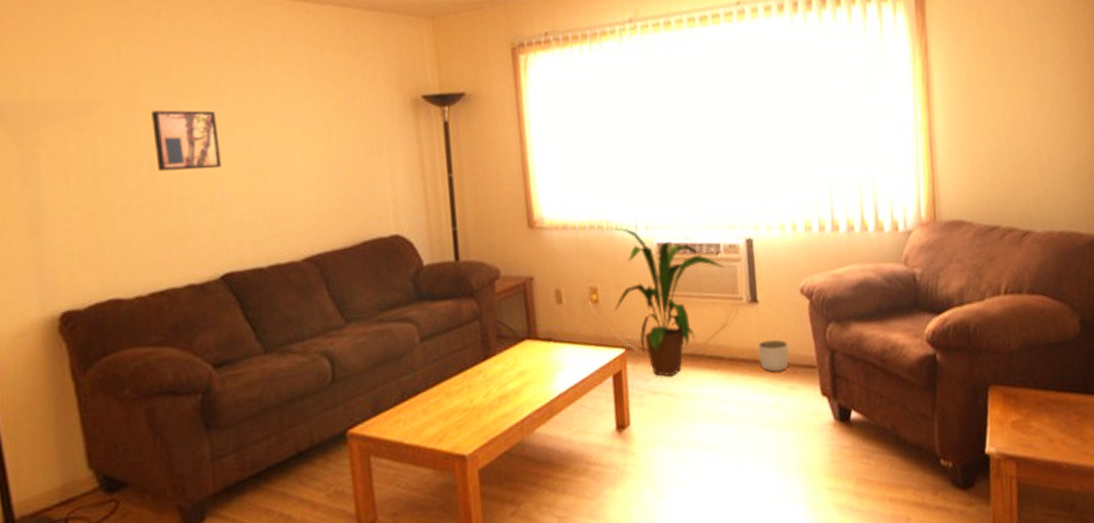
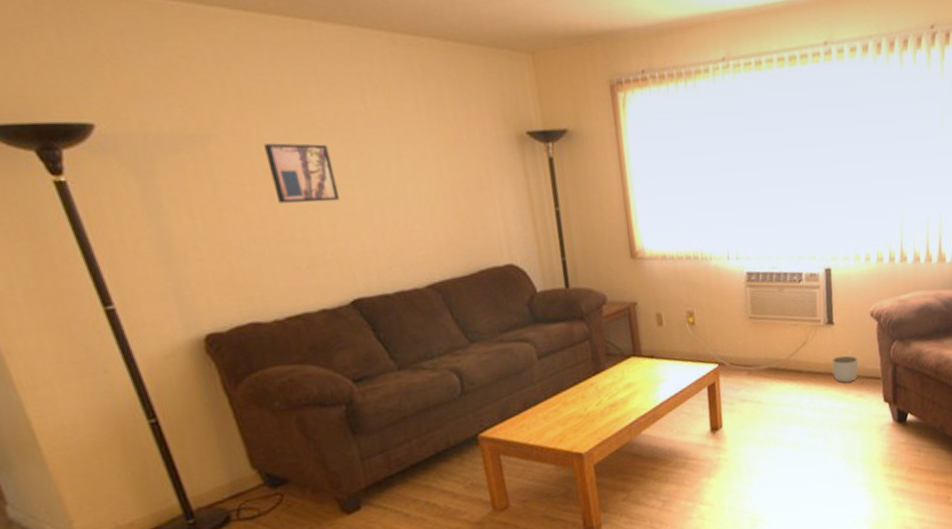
house plant: present [613,228,724,377] -> none [707,258,805,388]

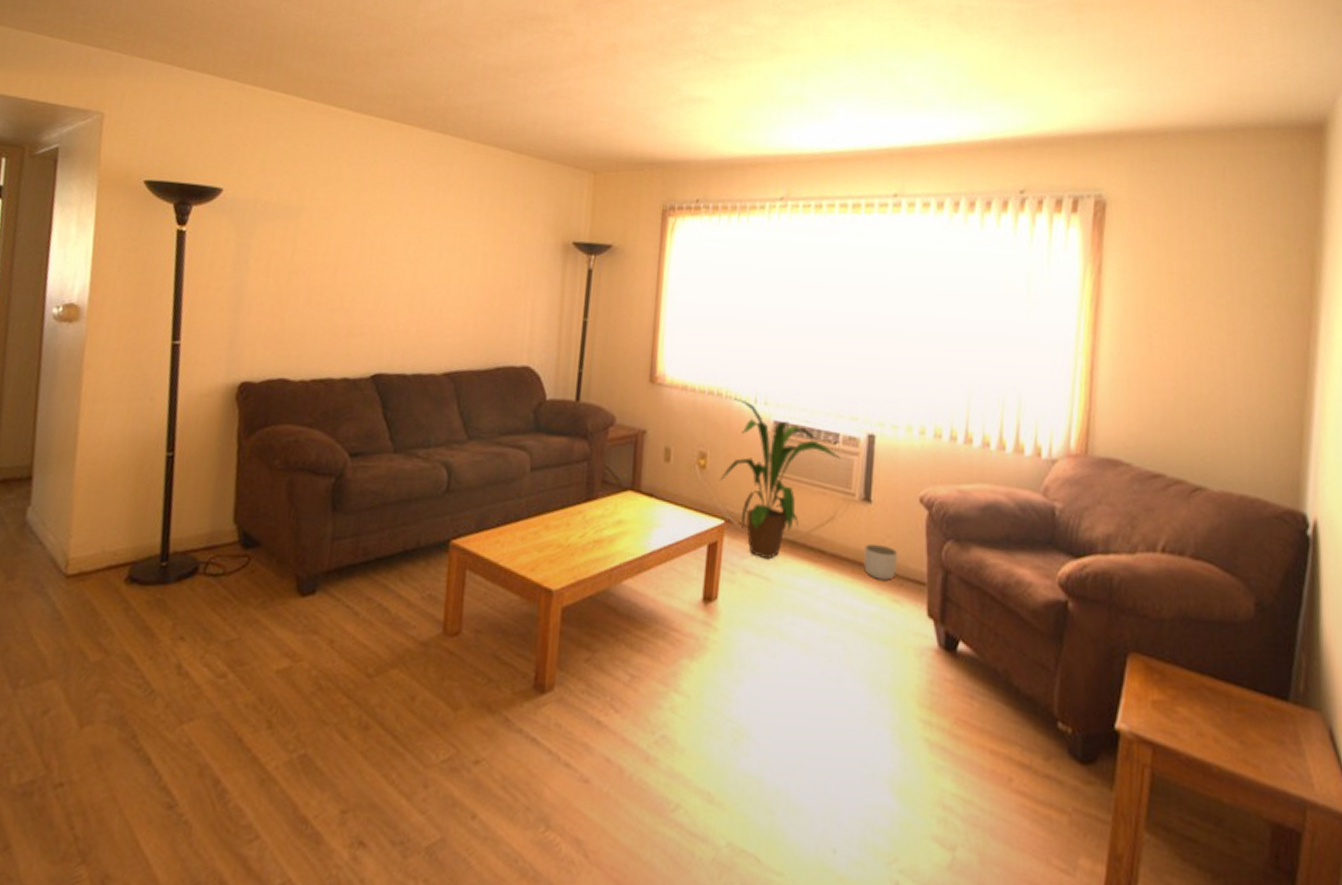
wall art: present [264,143,341,203] -> none [339,222,395,280]
house plant: none [707,258,805,388] -> present [718,398,841,560]

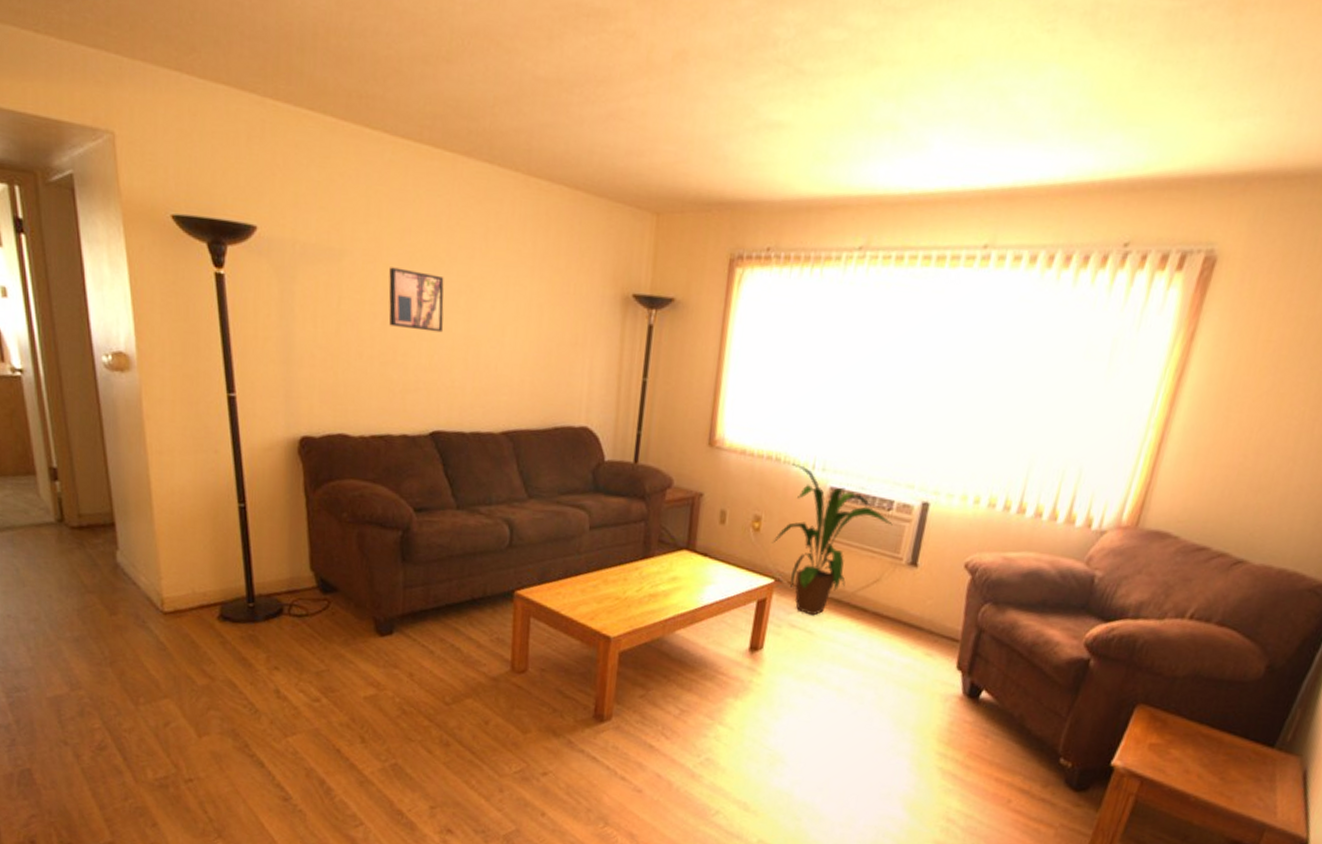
wall art: none [339,222,395,280] -> present [388,267,444,333]
planter: present [864,543,898,581] -> none [902,604,937,637]

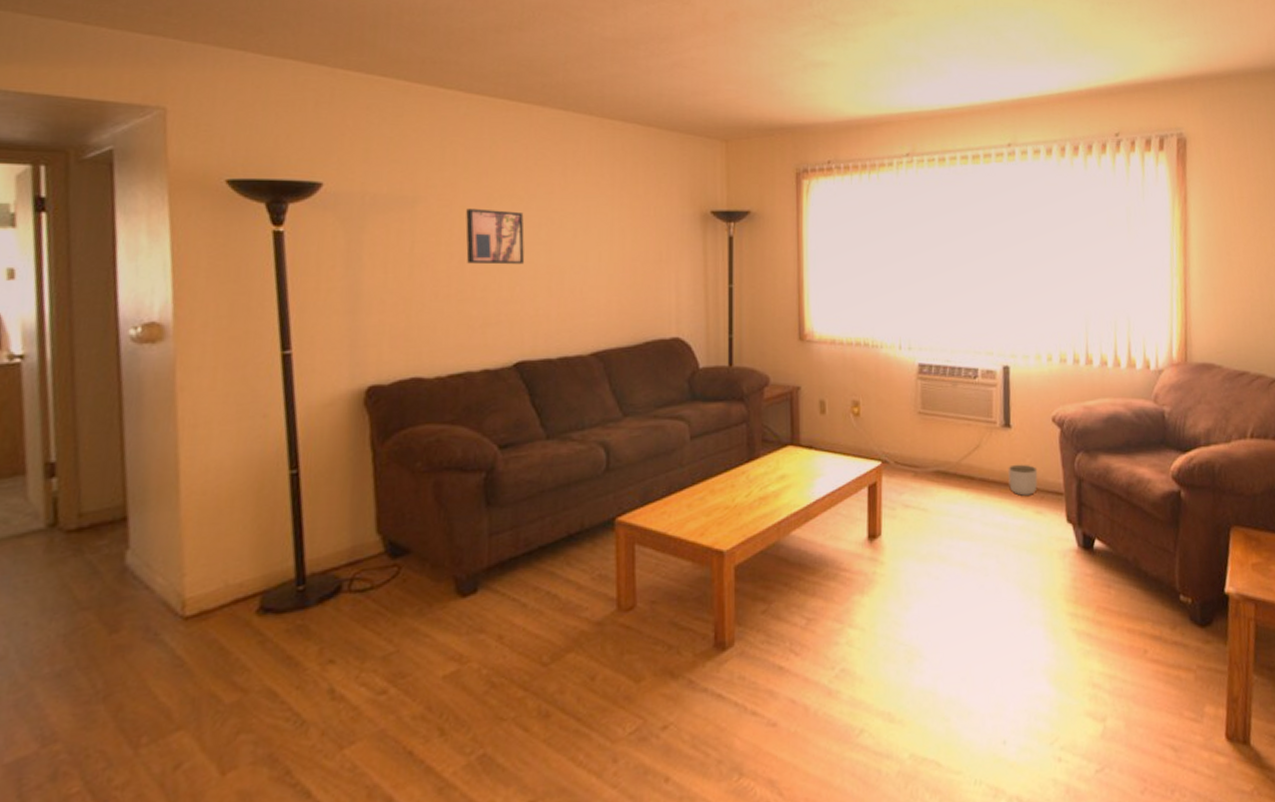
house plant: present [771,464,893,616] -> none [872,347,981,492]
planter: none [902,604,937,637] -> present [1008,464,1038,496]

